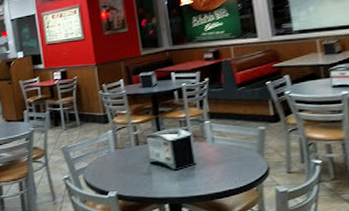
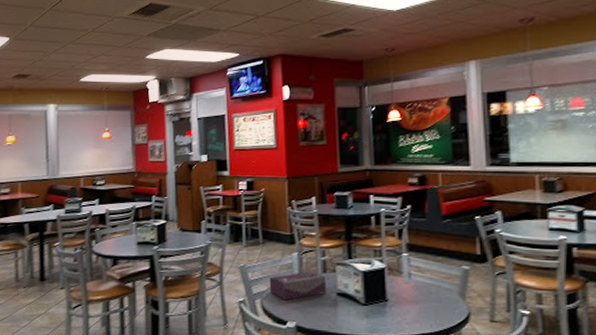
tissue box: none [89,145,140,174] -> present [269,271,326,301]

